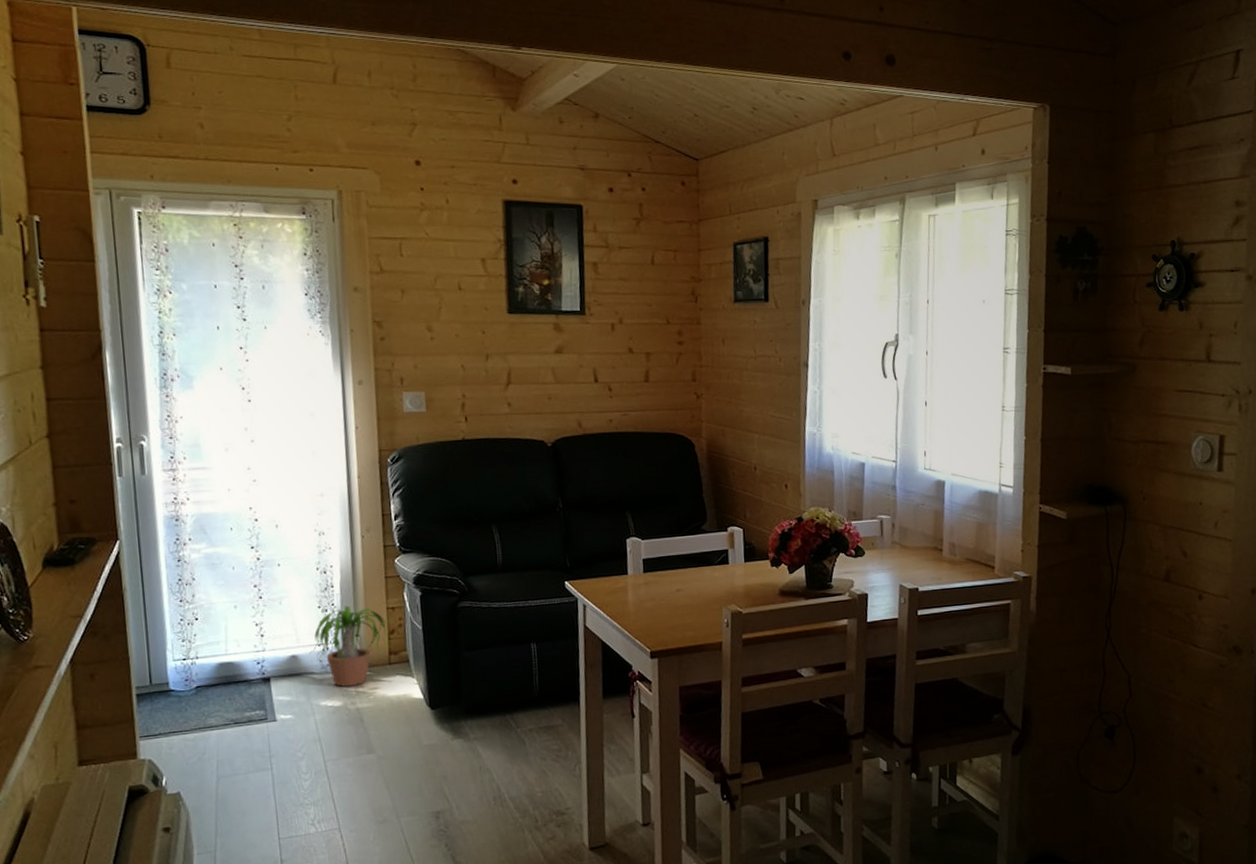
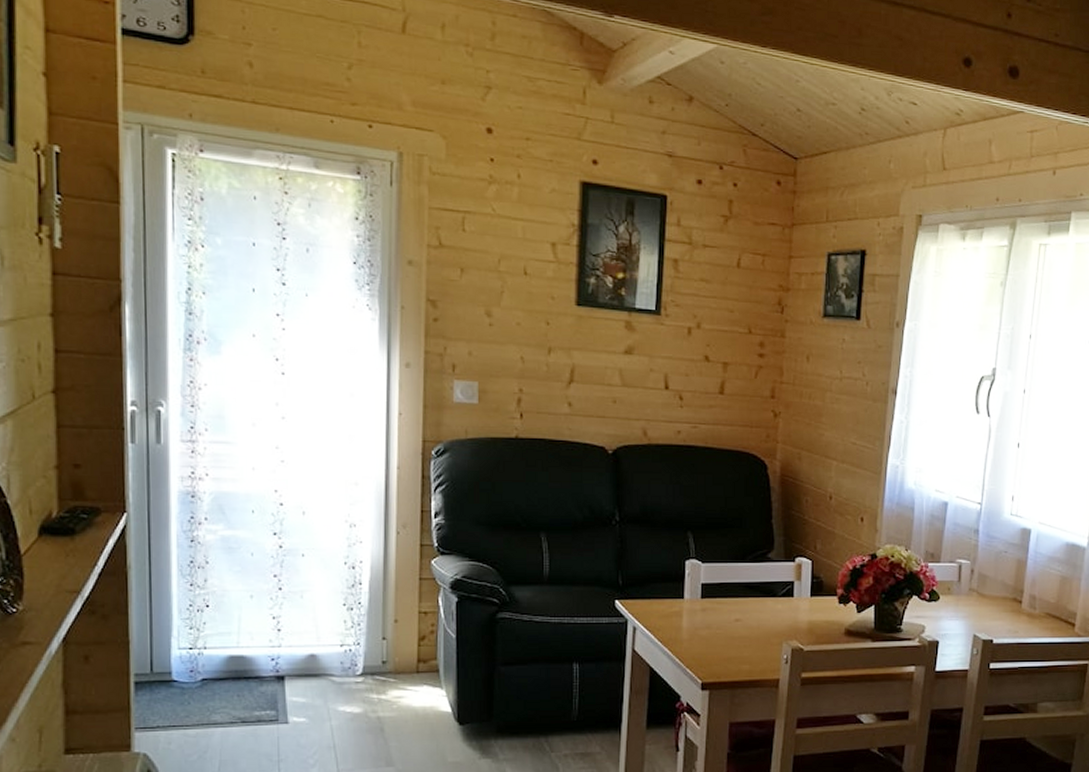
potted plant: present [309,605,394,687] -> none [330,605,425,692]

